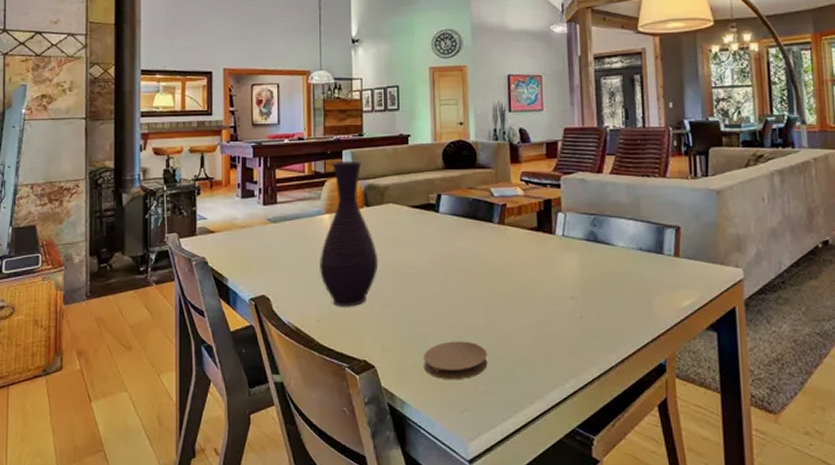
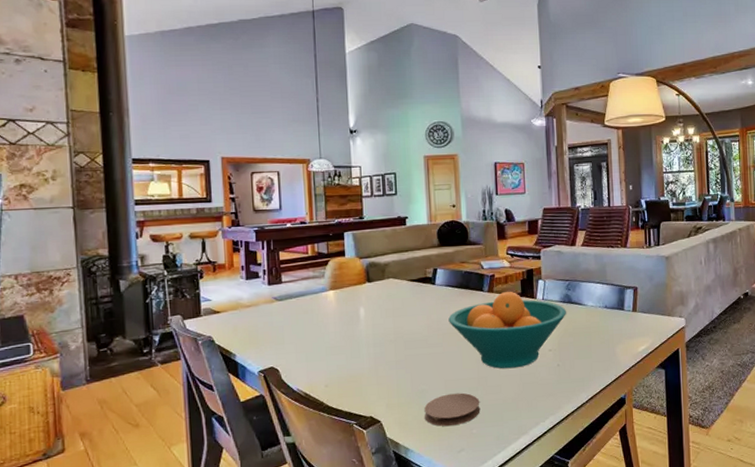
vase: present [320,160,379,307] -> none [326,241,381,372]
fruit bowl: none [453,224,591,317] -> present [448,291,566,369]

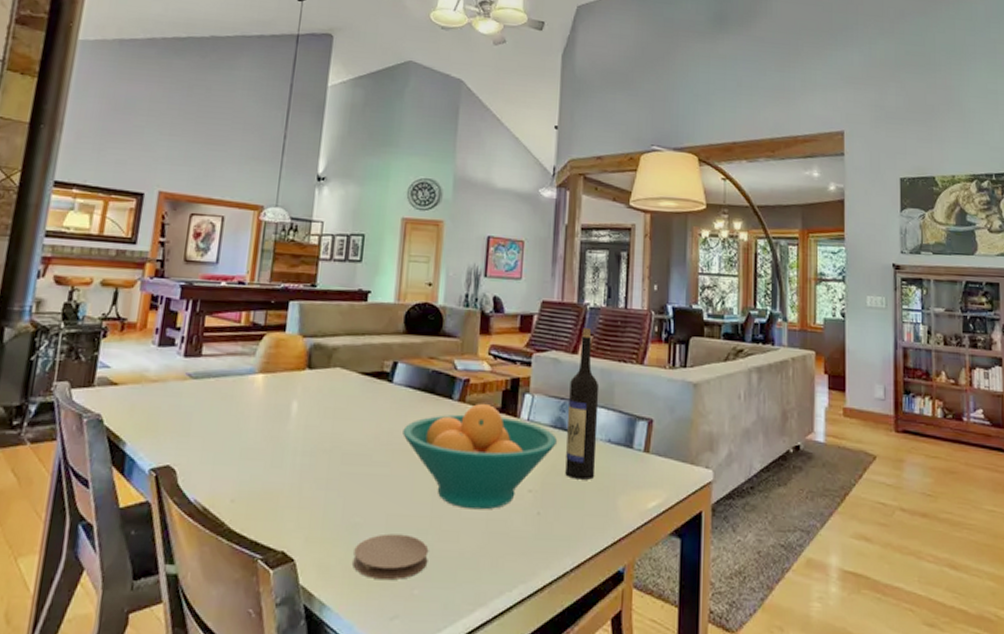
wine bottle: none [572,225,598,338] -> present [565,328,600,480]

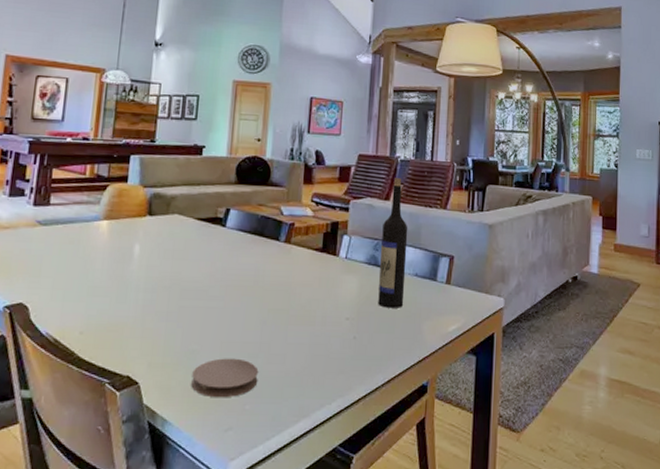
fruit bowl: present [403,403,557,510] -> none [235,244,371,336]

